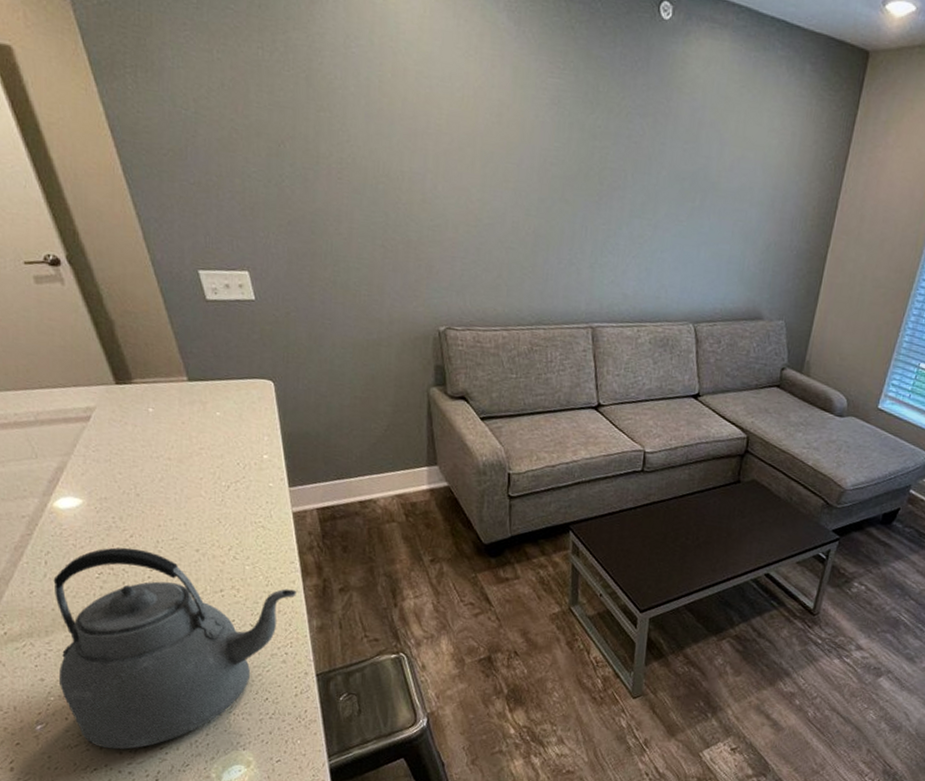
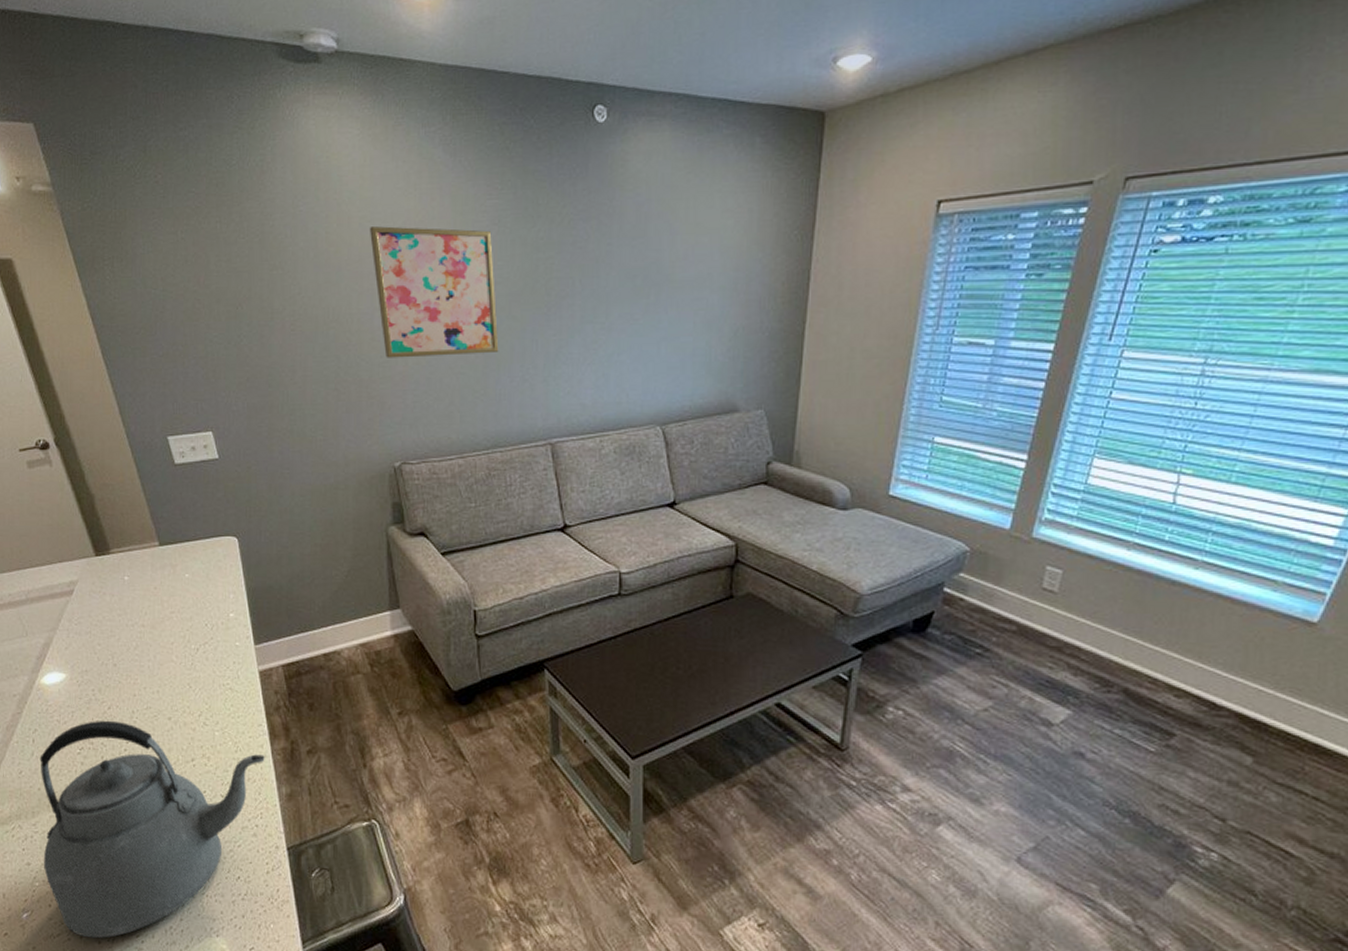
wall art: none [425,84,551,233] -> present [369,226,499,358]

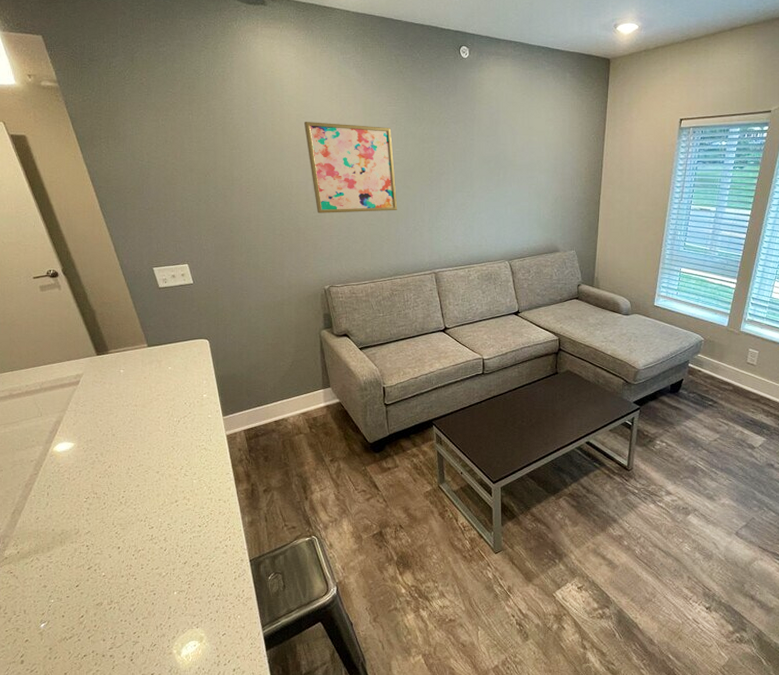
kettle: present [40,720,265,939] -> none [53,476,232,638]

